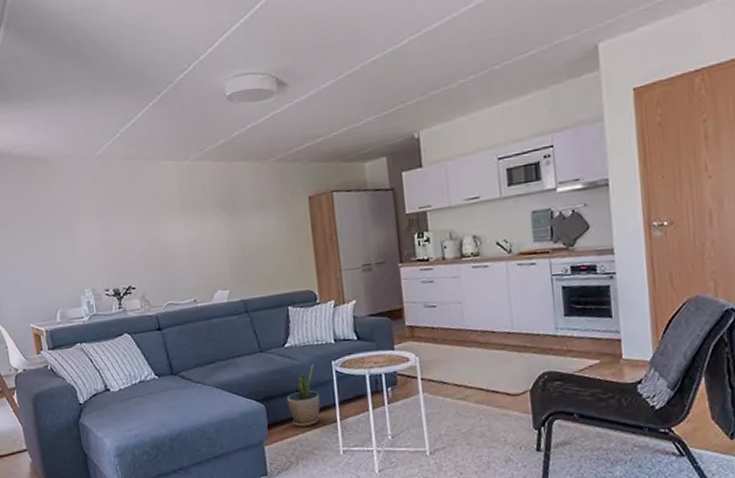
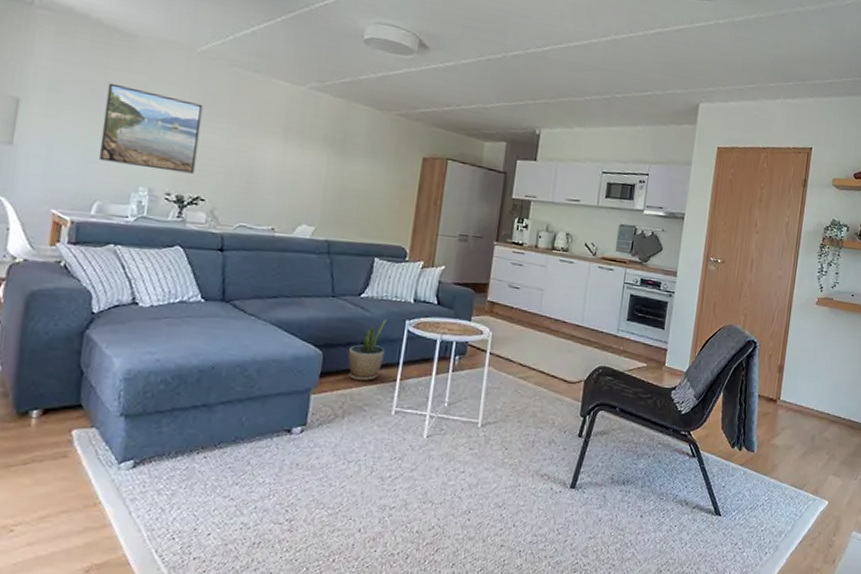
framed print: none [40,203,122,275] -> present [98,83,203,174]

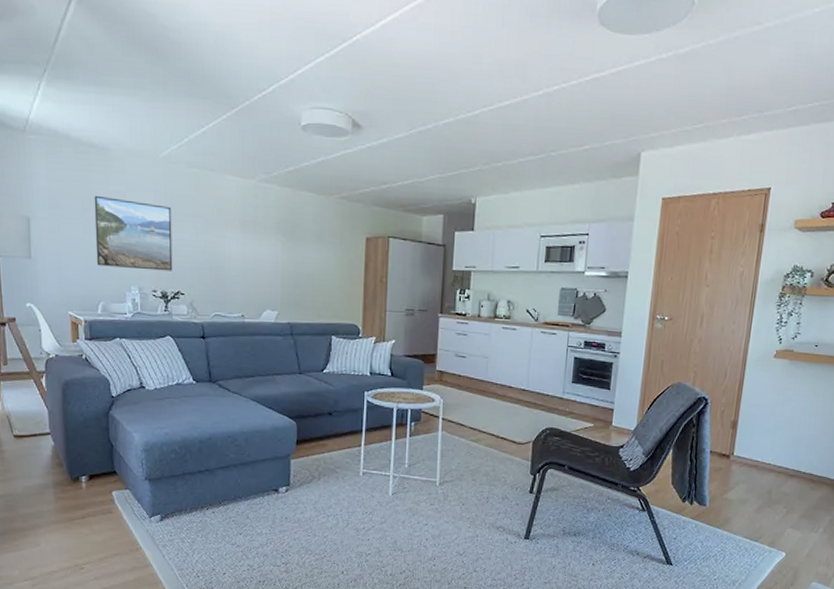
potted plant: present [348,319,387,382] -> none [317,392,348,447]

